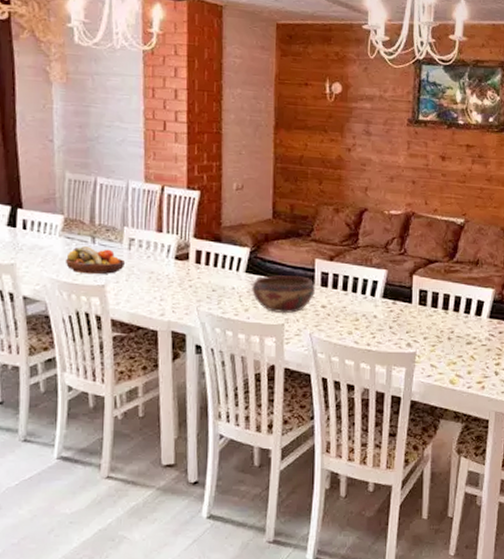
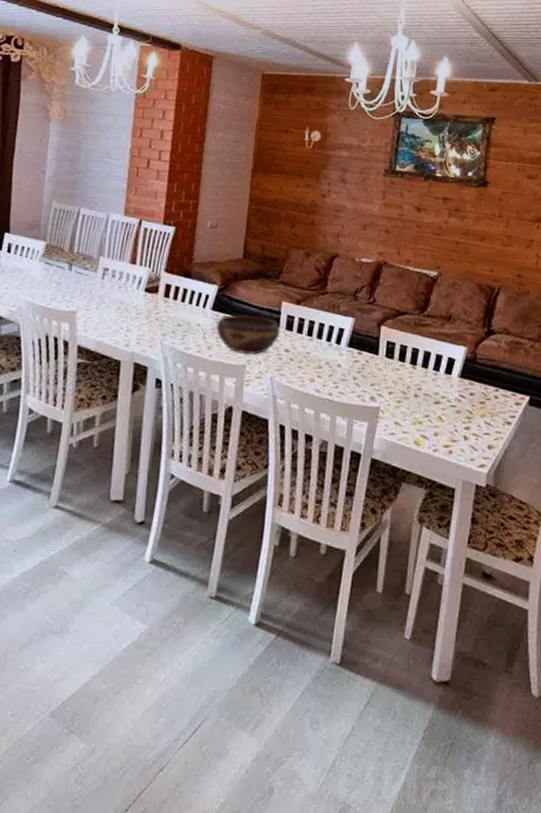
fruit bowl: present [65,246,124,275] -> none [41,272,97,301]

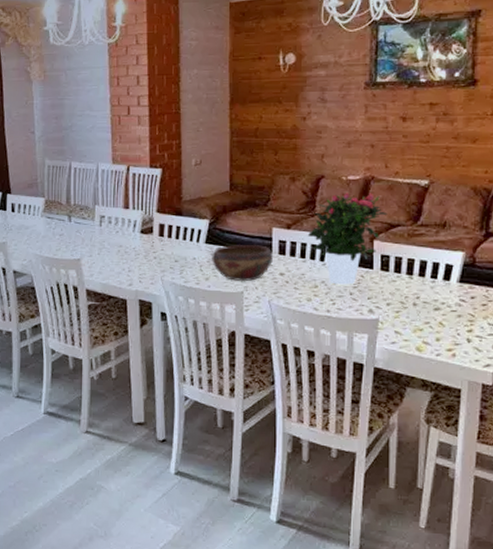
potted flower: none [316,274,397,369] -> present [307,193,388,285]

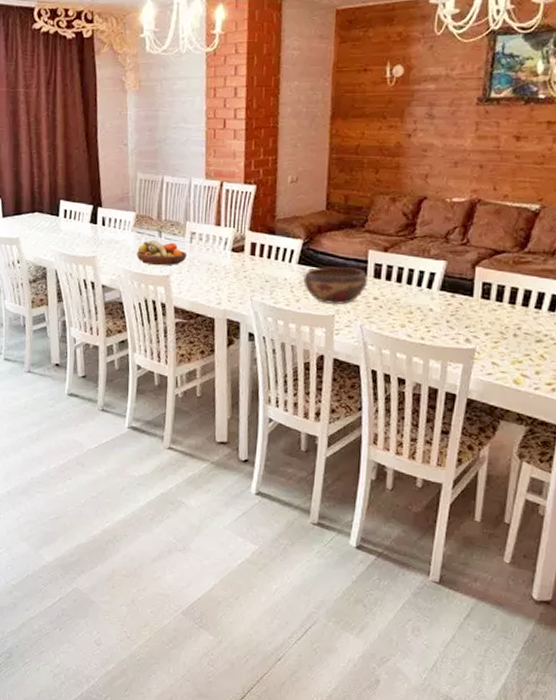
fruit bowl: none [46,225,96,250] -> present [136,240,186,266]
potted flower: present [307,193,388,285] -> none [405,215,493,313]

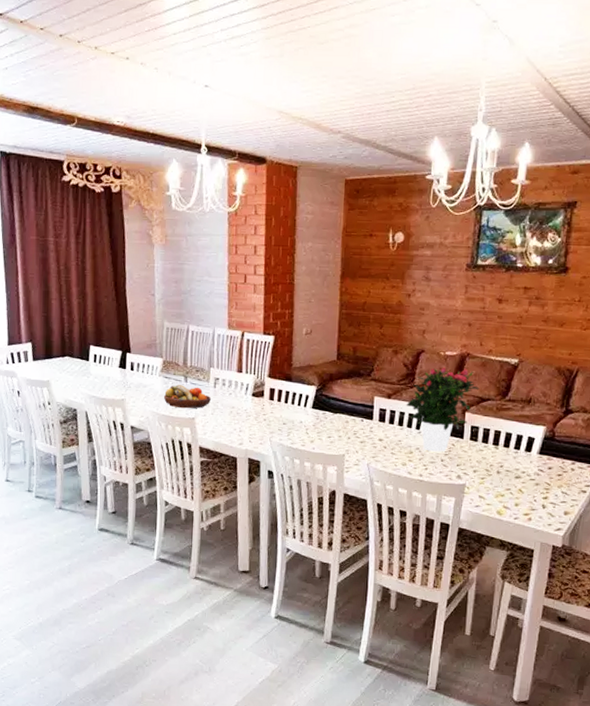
decorative bowl: present [303,266,368,305] -> none [317,411,374,446]
potted flower: none [405,215,493,313] -> present [406,367,480,452]

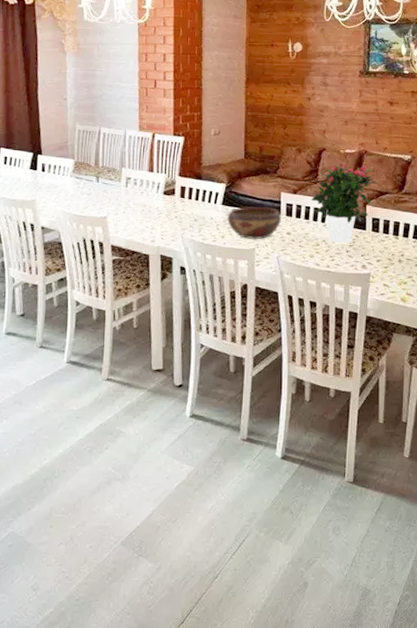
fruit bowl: present [163,385,211,409] -> none [75,185,122,208]
decorative bowl: none [317,411,374,446] -> present [227,206,281,240]

